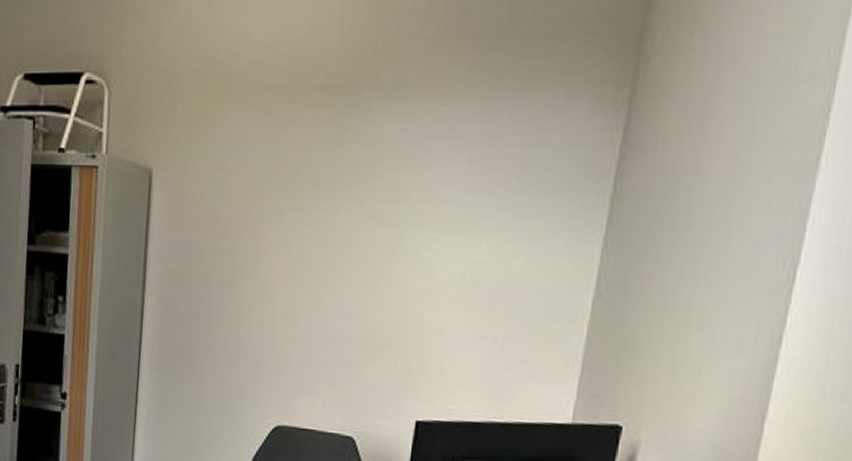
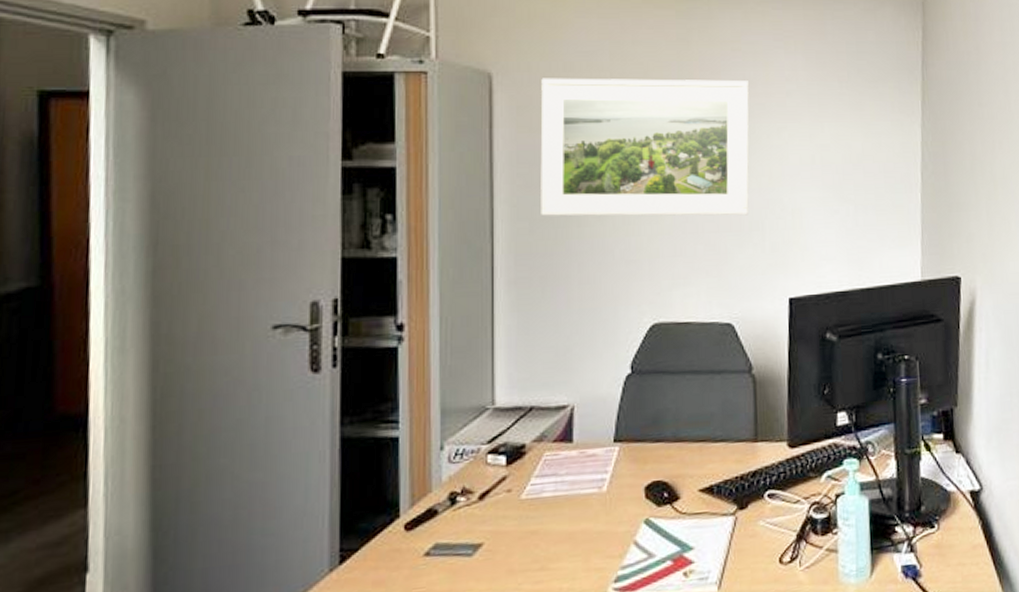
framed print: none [184,175,402,330] -> present [540,78,749,216]

